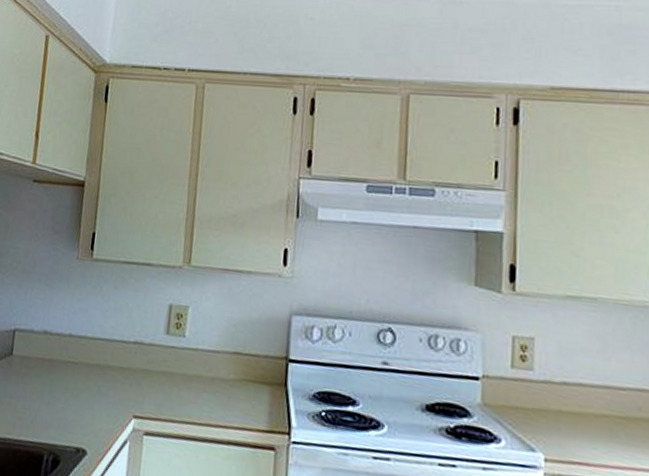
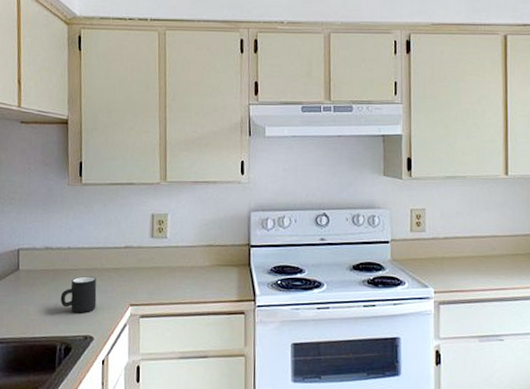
mug: none [53,372,97,419] -> present [60,276,97,313]

